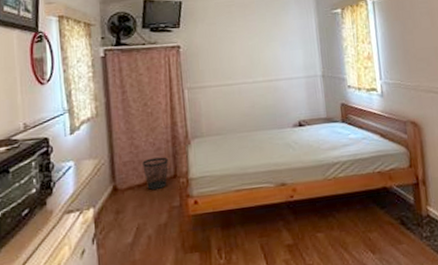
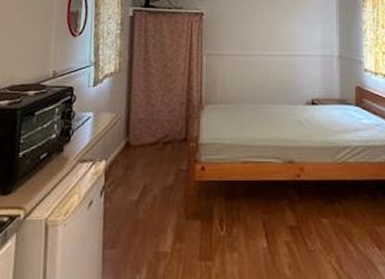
wastebasket: present [142,157,168,191] -> none [156,119,181,151]

